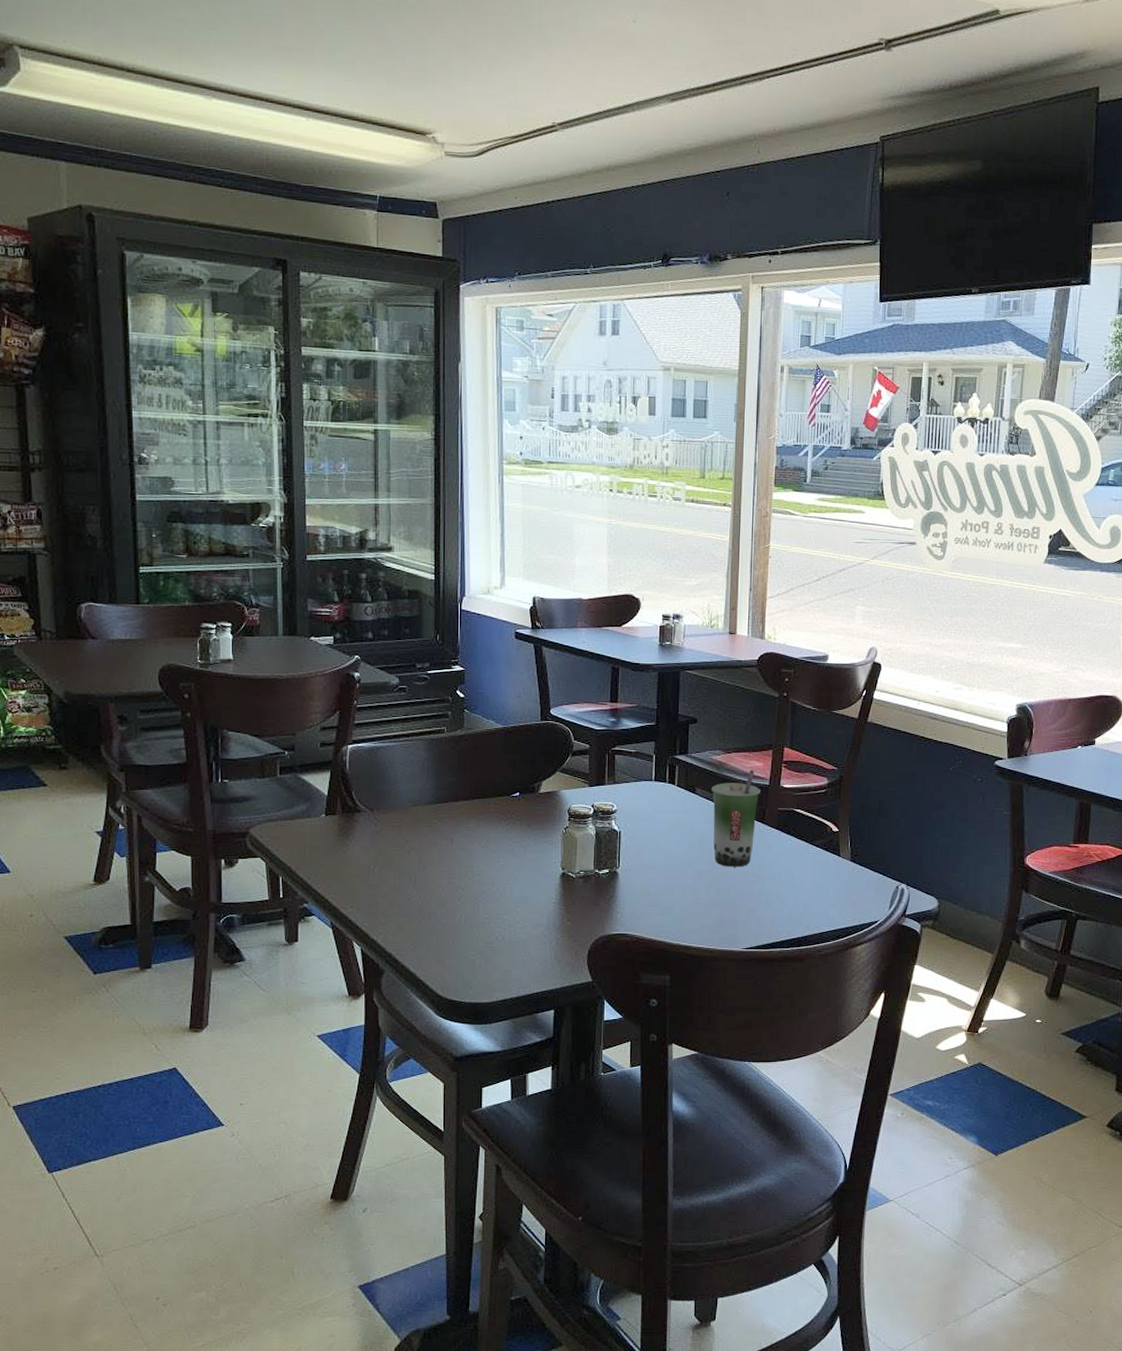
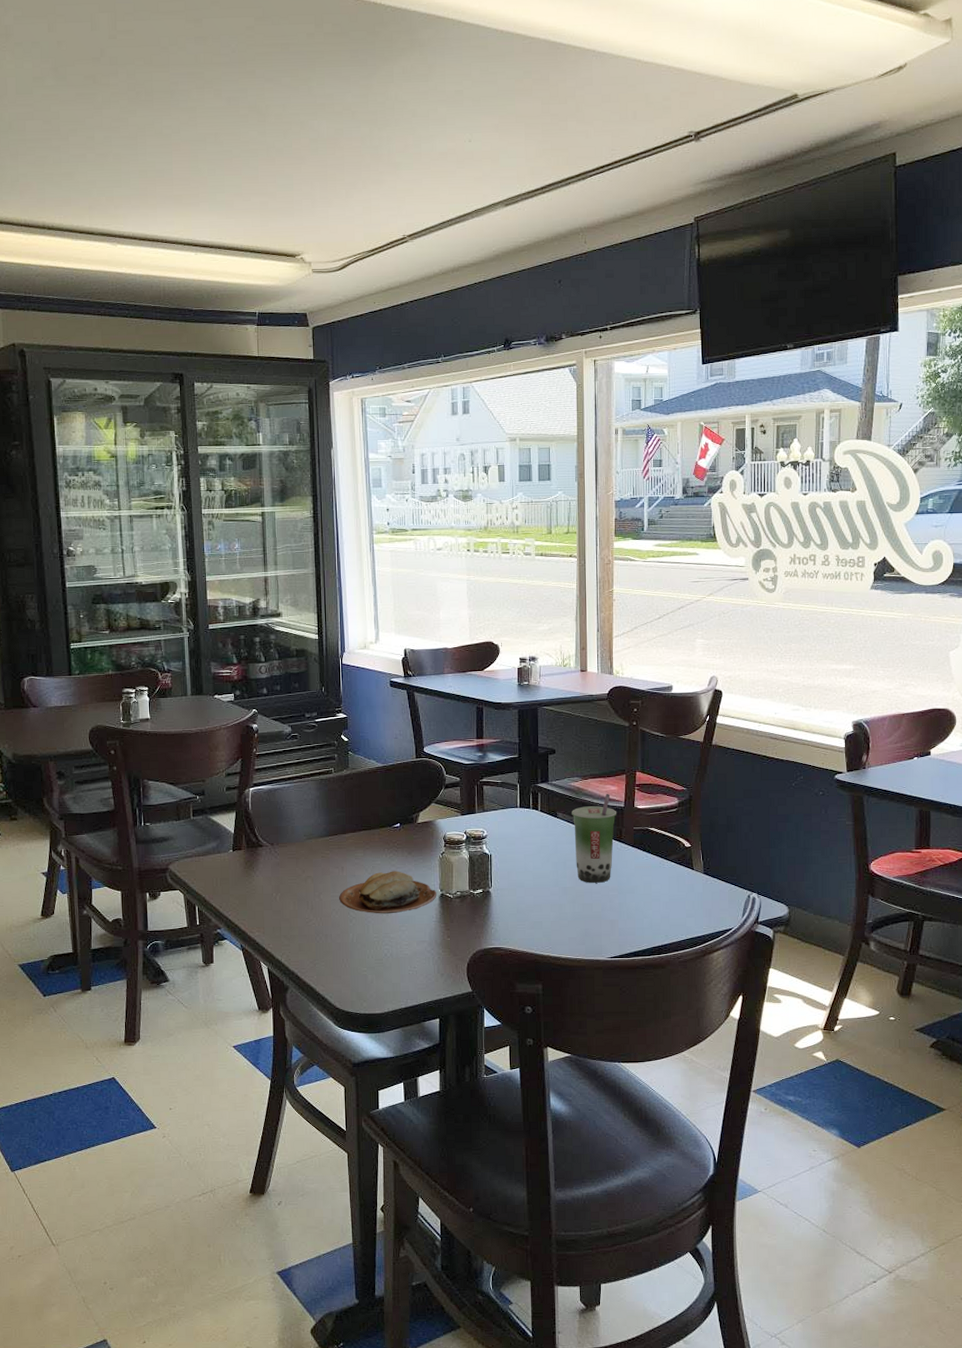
sandwich: none [445,845,558,893] -> present [338,871,437,914]

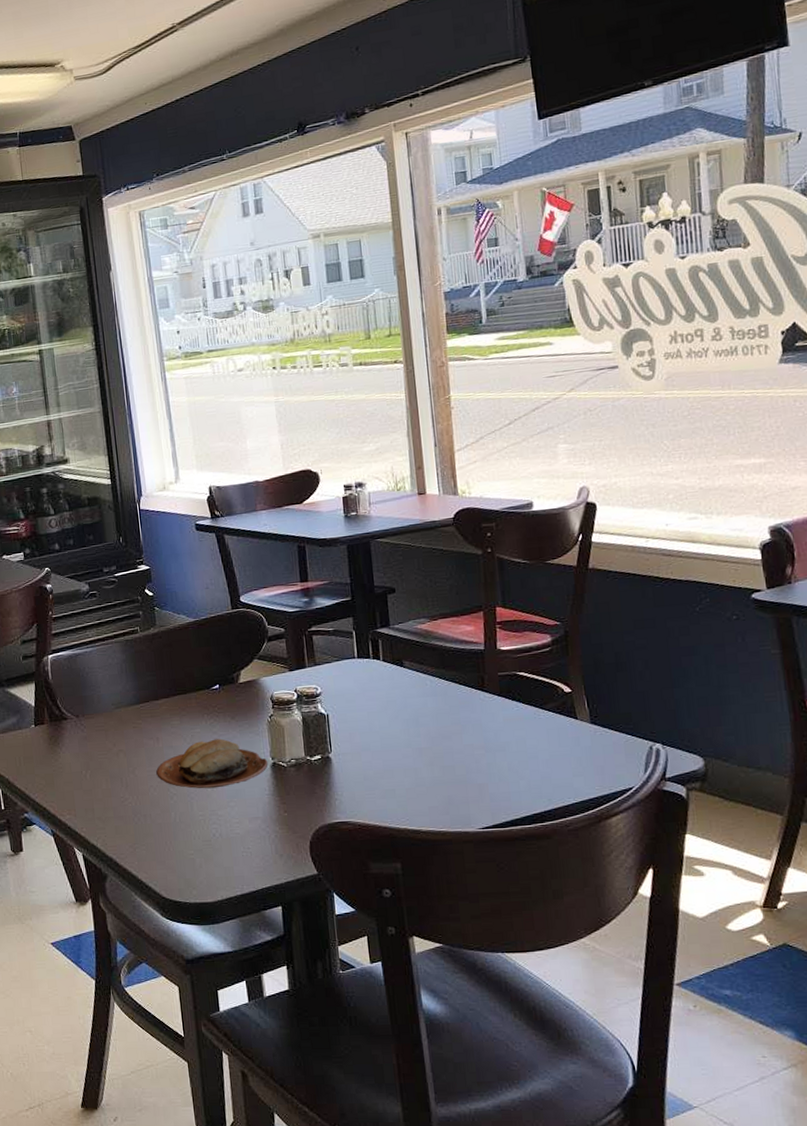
beverage cup: present [572,793,617,883] -> none [420,635,476,742]

